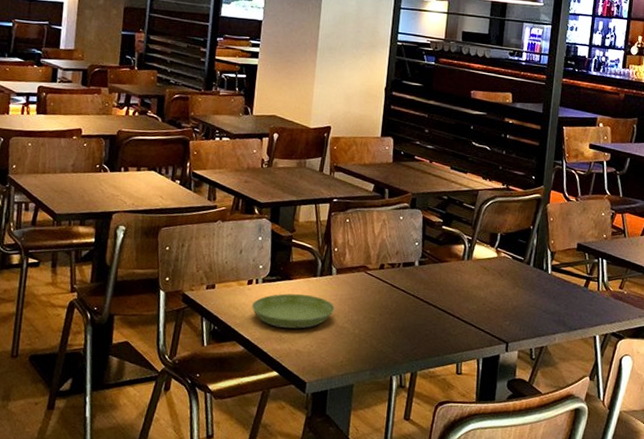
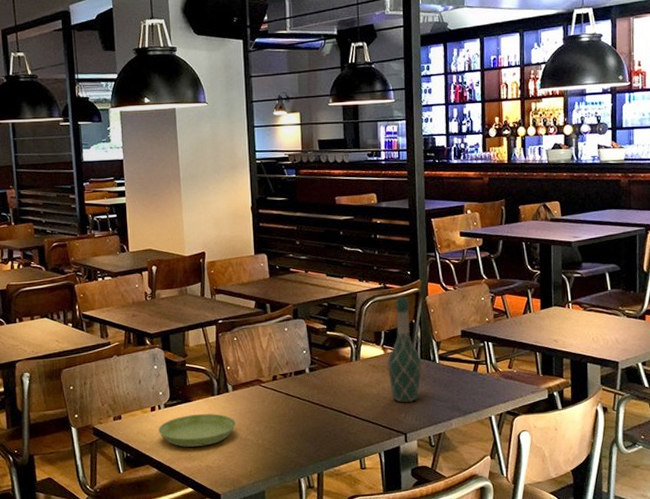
wine bottle: none [498,200,534,311] -> present [387,296,422,403]

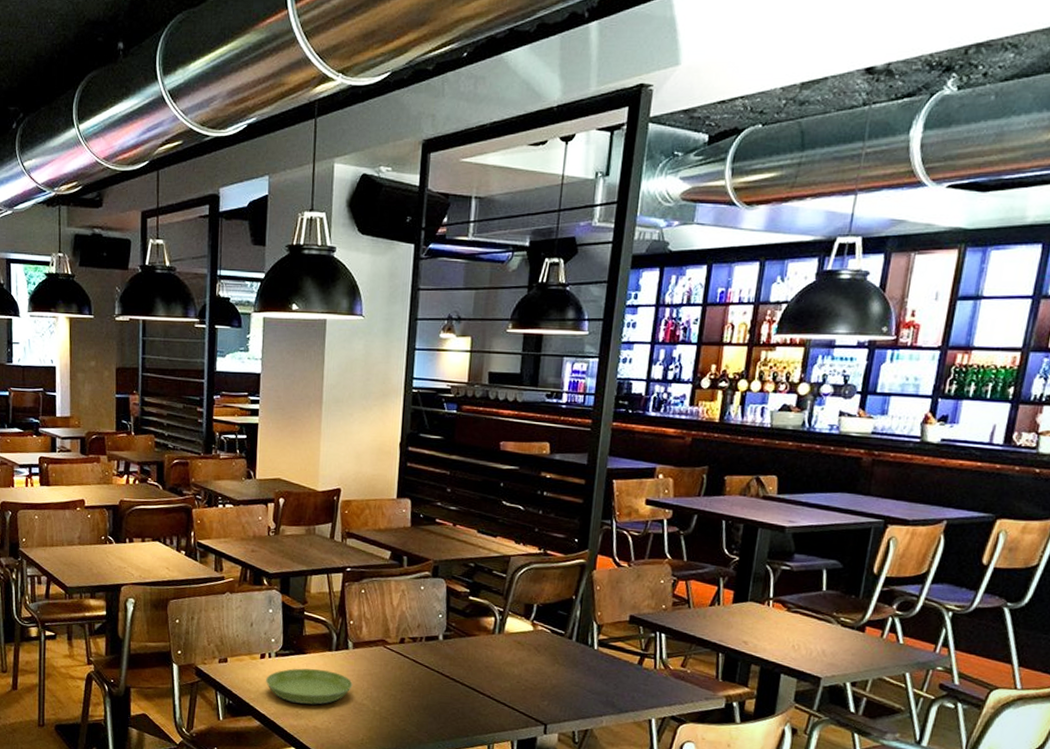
wine bottle: present [387,296,422,403] -> none [535,566,577,690]

